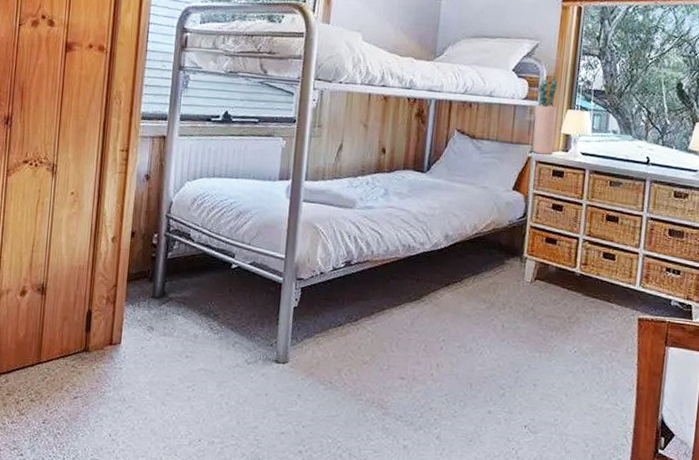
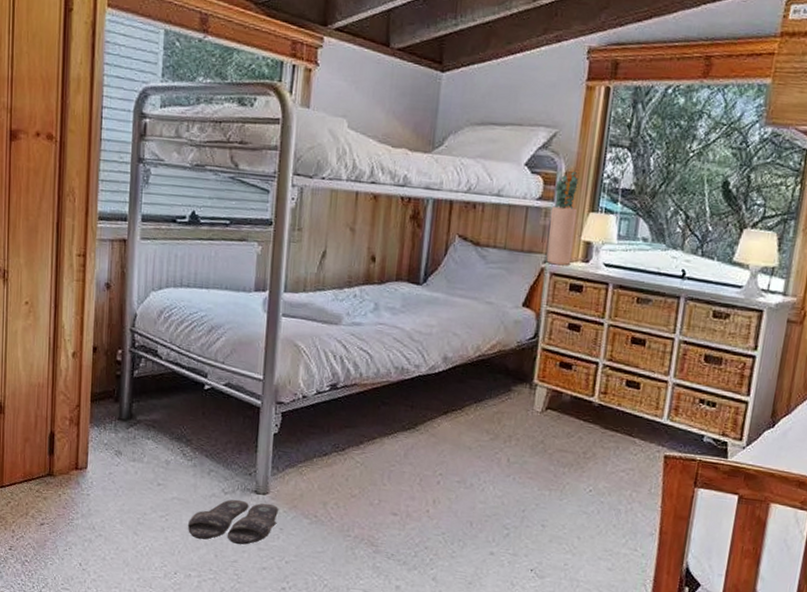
slippers: none [212,368,297,411] -> present [187,499,278,545]

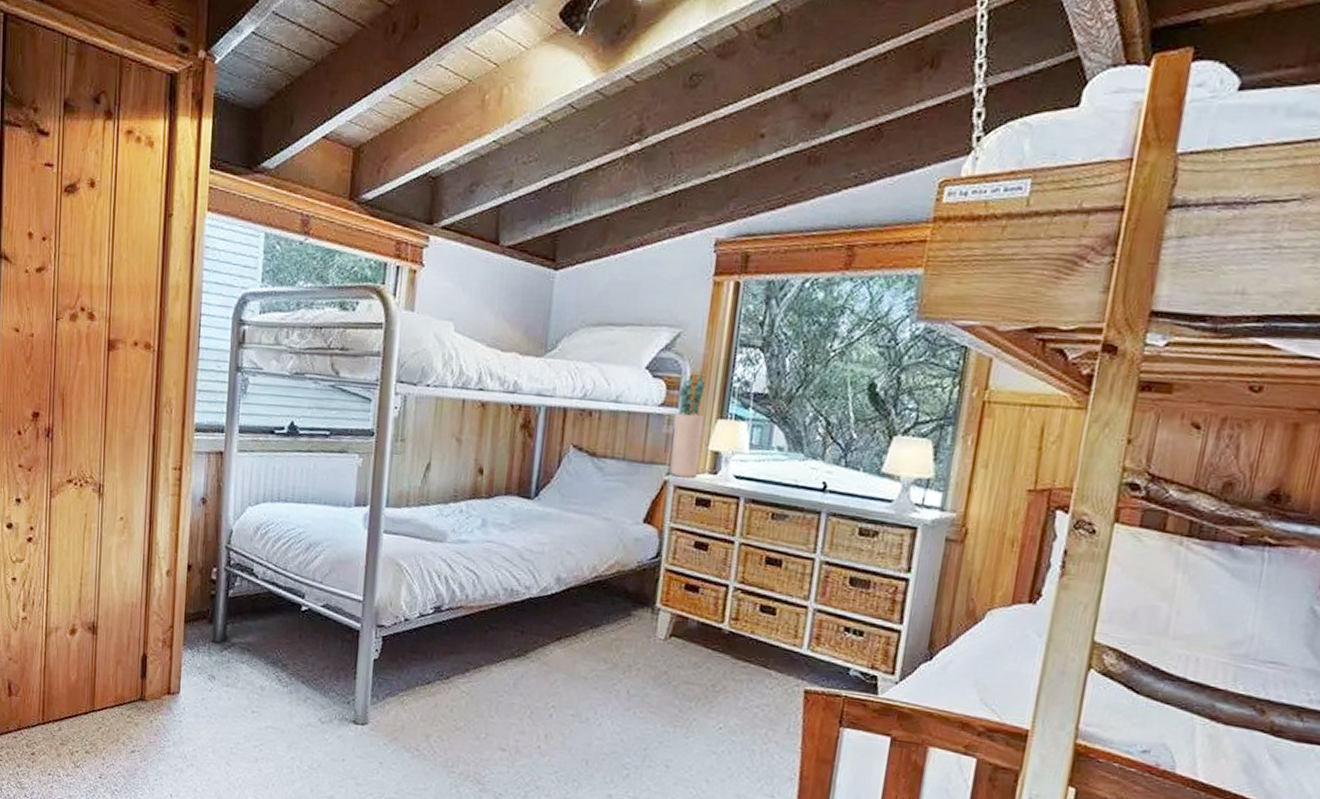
slippers: present [187,499,278,545] -> none [282,729,378,779]

